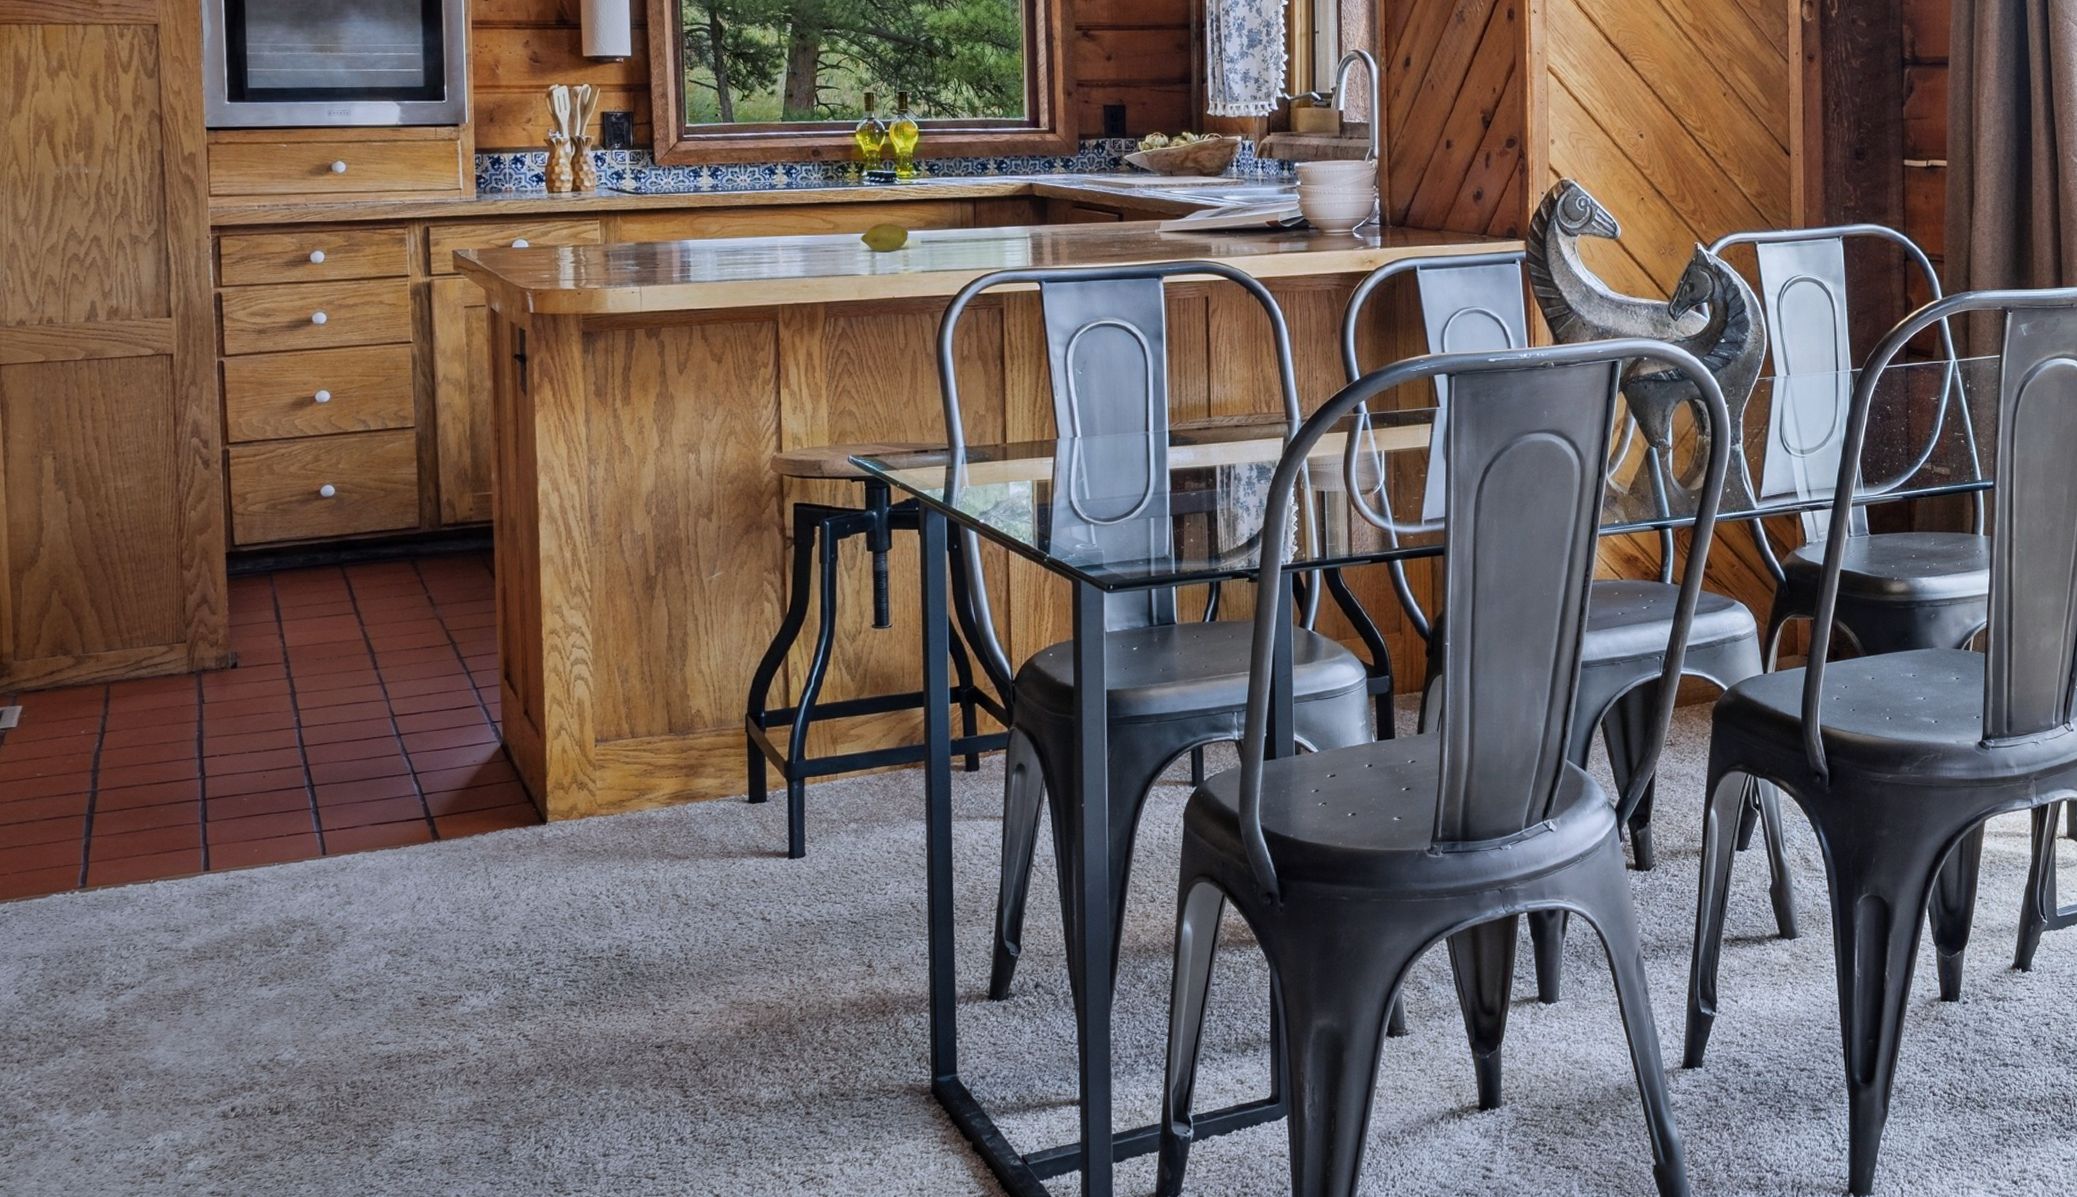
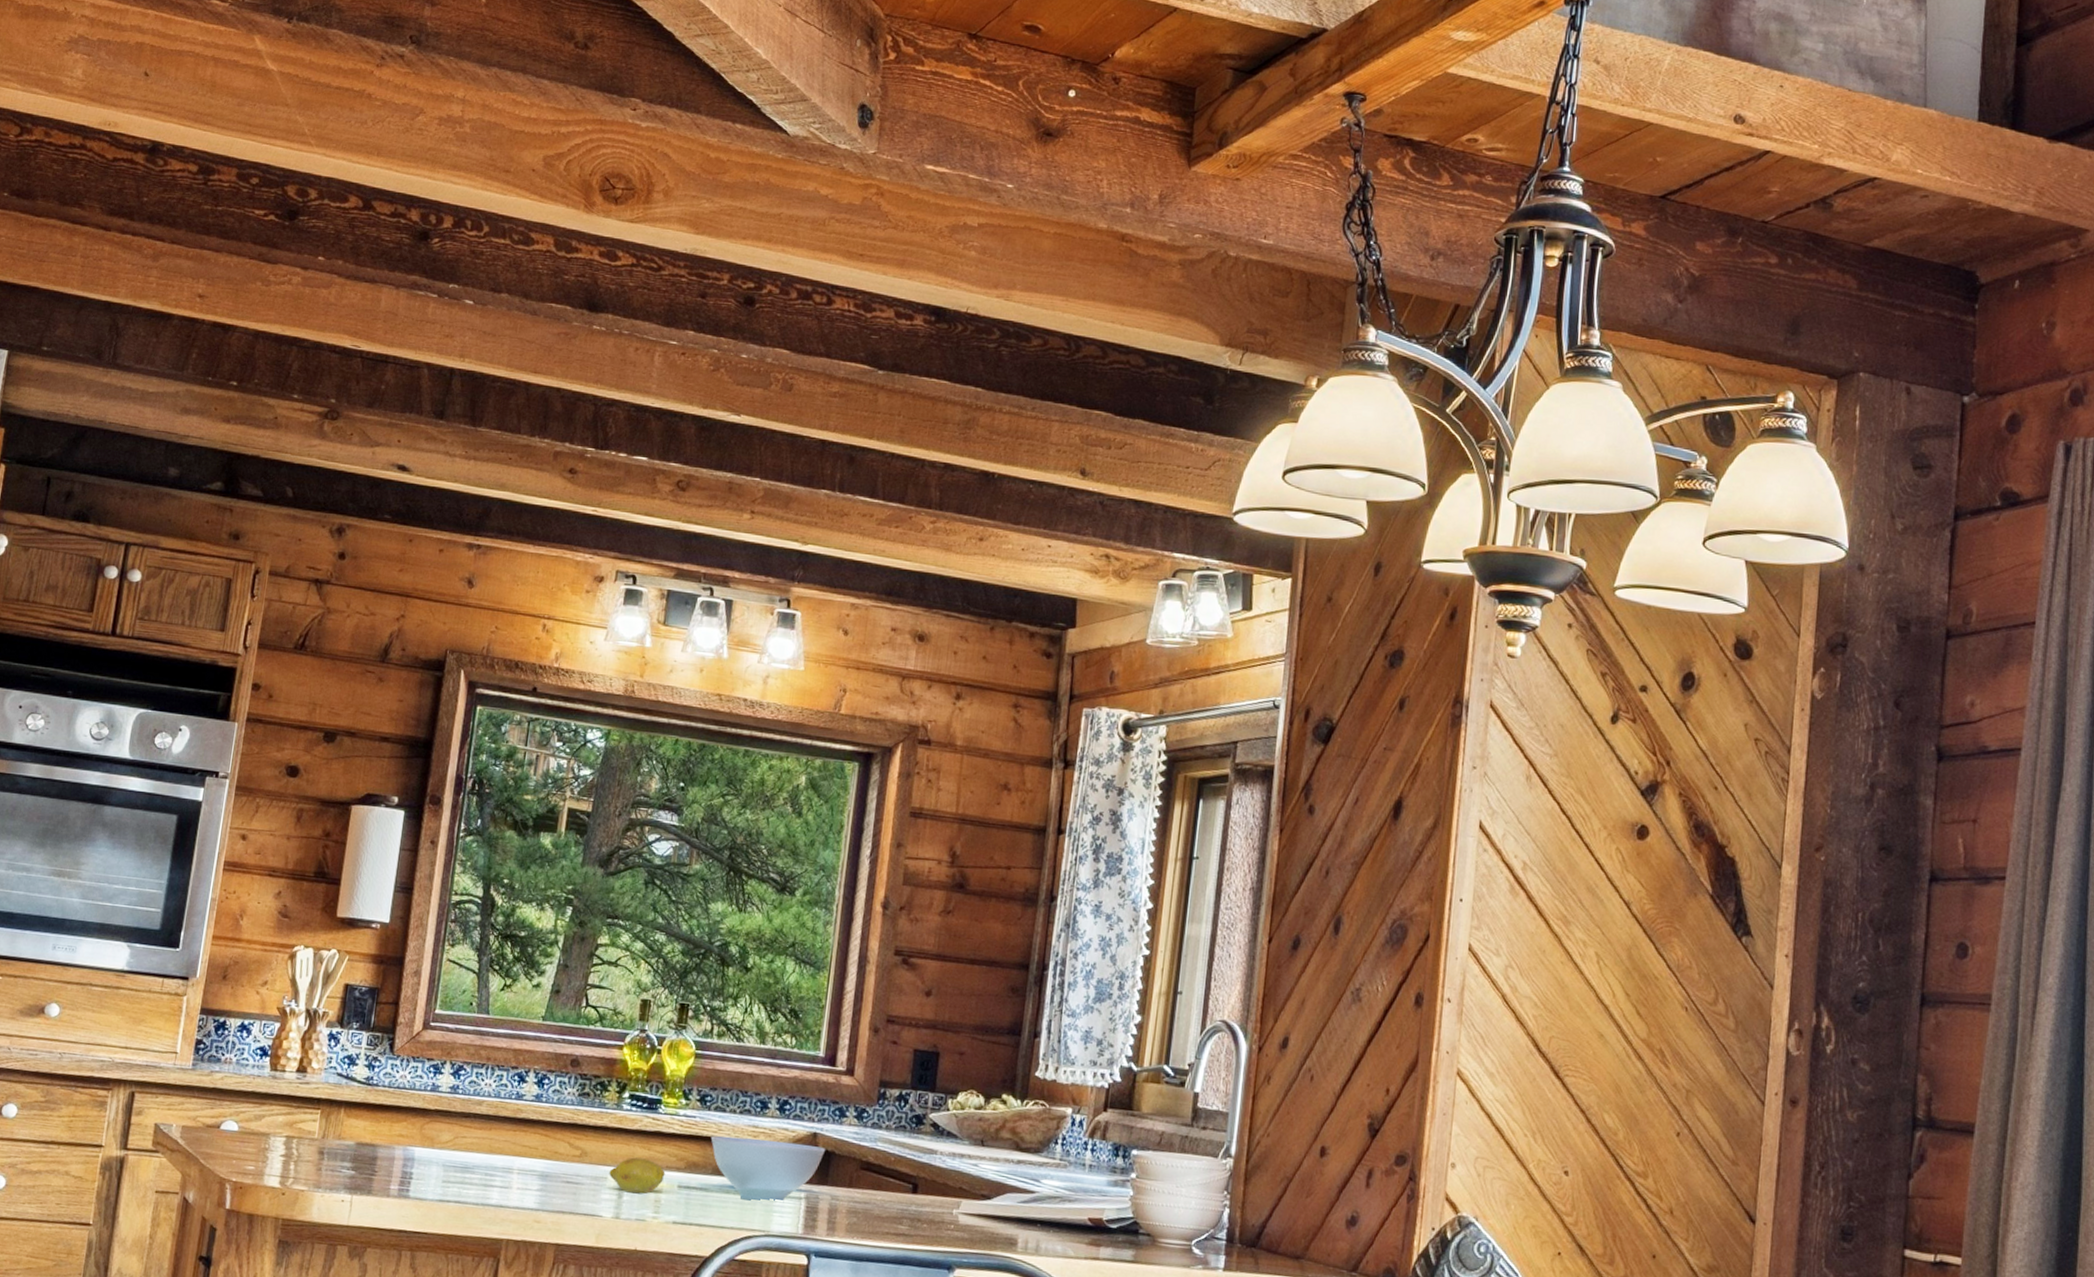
bowl: none [943,193,1042,246] -> present [710,1136,826,1204]

